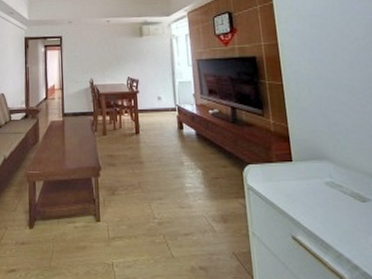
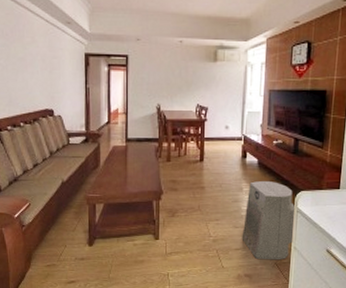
air purifier: none [189,153,250,249] -> present [241,180,296,260]

